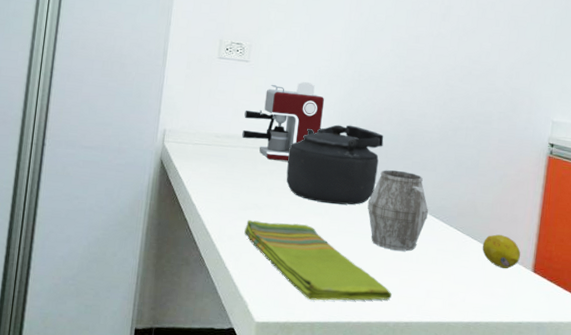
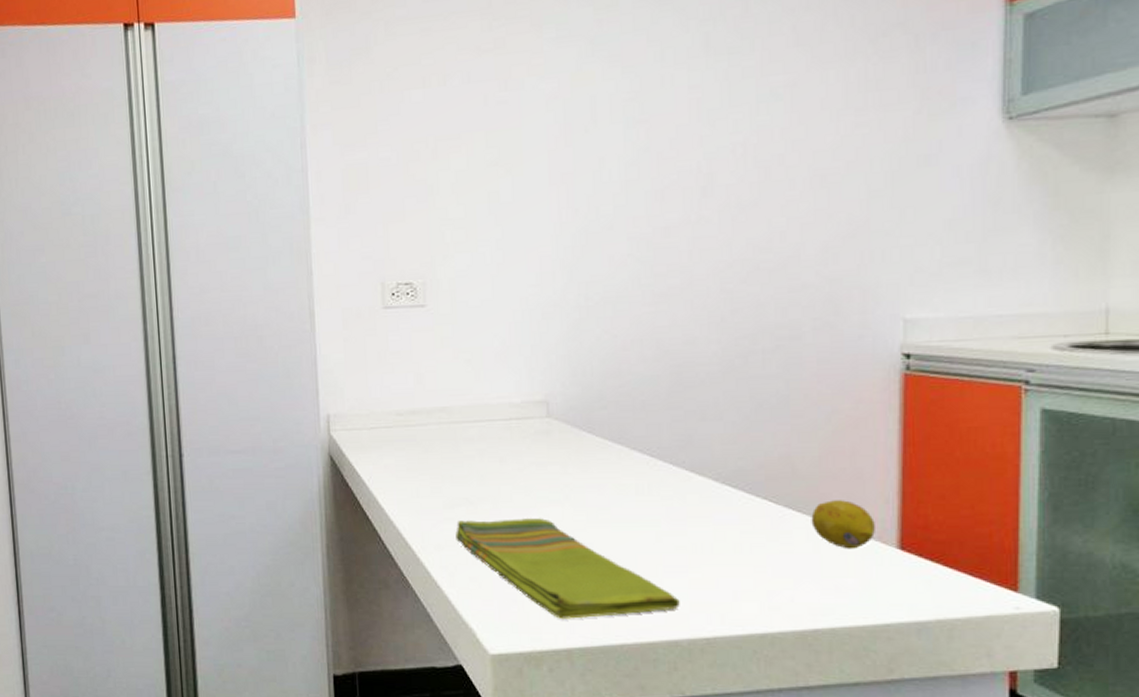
coffee maker: present [241,82,325,162] -> none [431,321,541,437]
kettle: present [286,124,384,205] -> none [500,371,637,486]
mug: present [367,169,428,252] -> none [625,426,719,539]

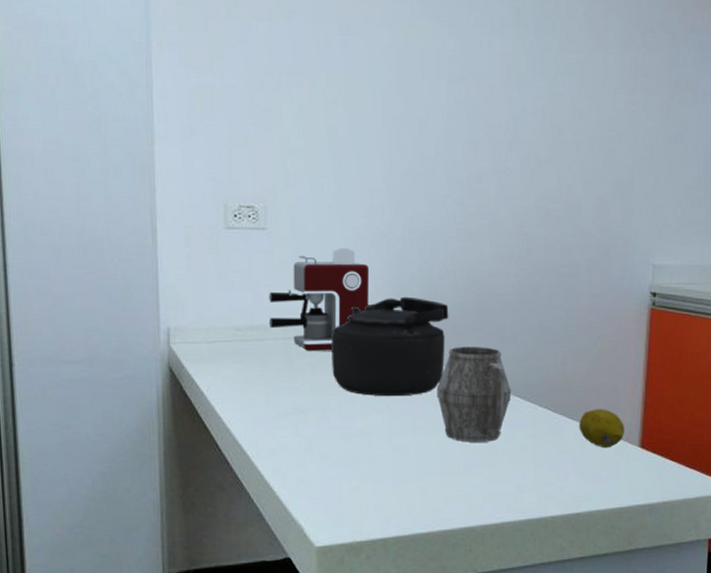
coffee maker: none [431,321,541,437] -> present [268,248,370,352]
dish towel: present [455,518,680,619] -> none [288,425,476,513]
kettle: none [500,371,637,486] -> present [332,296,449,397]
mug: none [625,426,719,539] -> present [437,346,511,442]

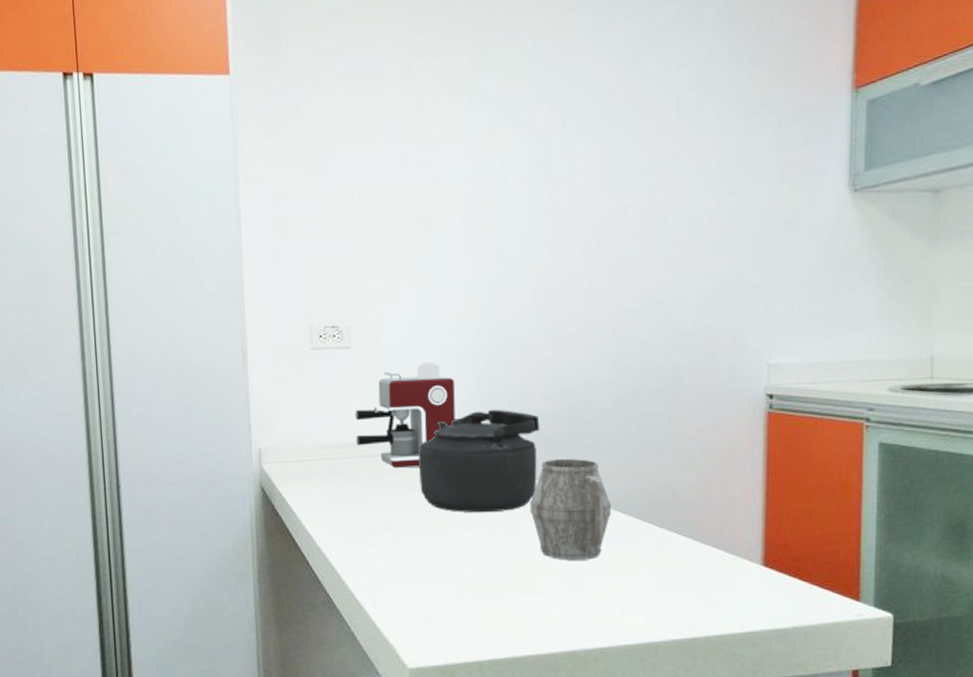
fruit: present [579,409,624,448] -> none [689,523,743,567]

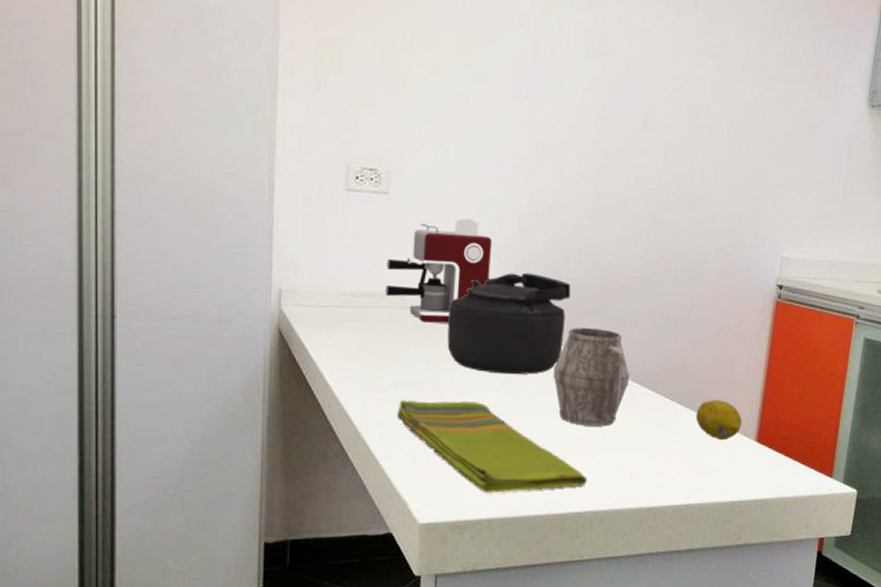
dish towel: none [378,543,577,634] -> present [397,400,587,493]
fruit: none [689,523,743,567] -> present [695,400,742,440]

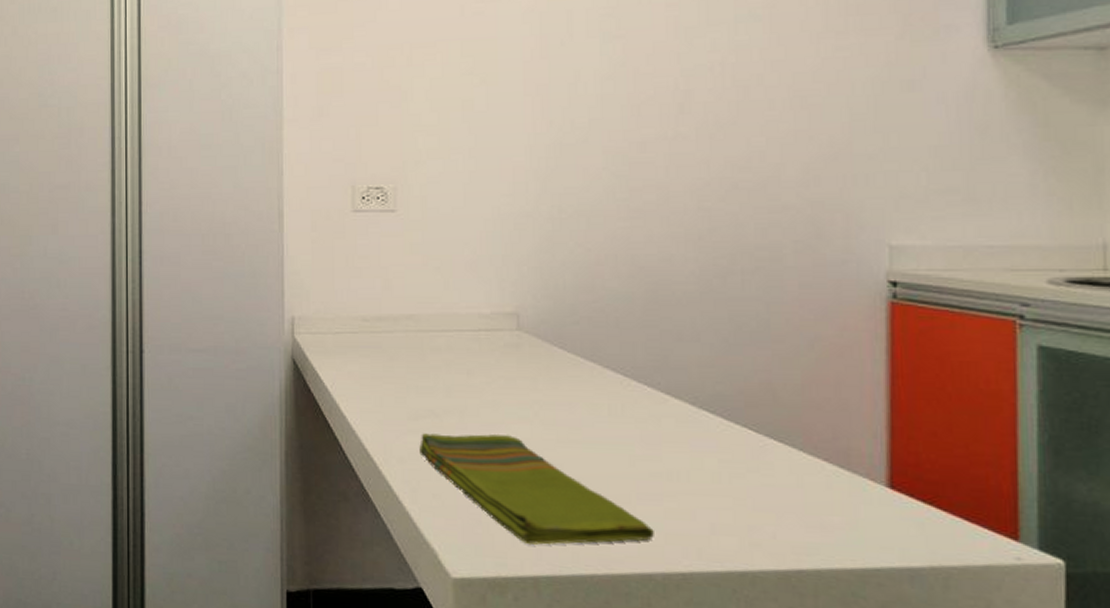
coffee maker: present [384,218,493,324] -> none [398,230,513,347]
kettle: present [447,272,571,375] -> none [469,285,610,403]
mug: present [553,327,629,427] -> none [597,344,696,466]
fruit: present [695,400,742,440] -> none [794,431,862,486]

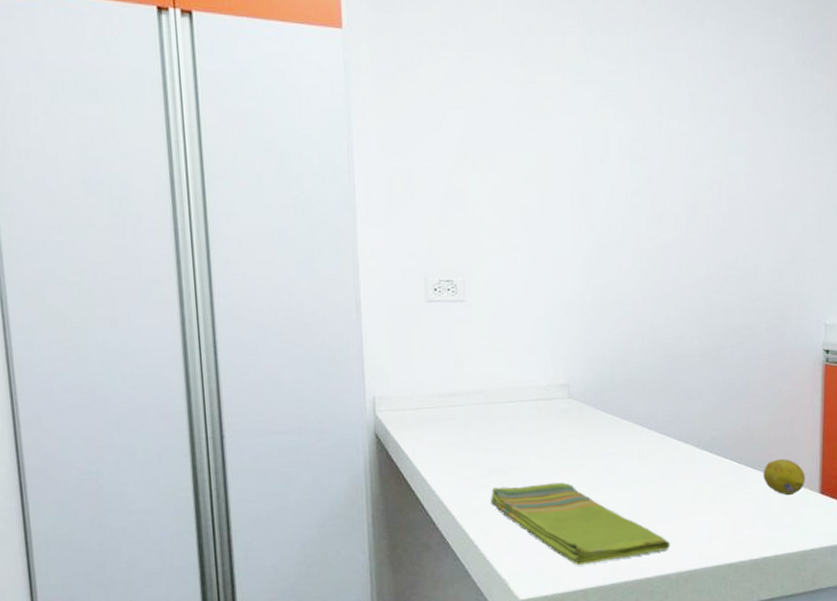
fruit: none [794,431,862,486] -> present [763,459,805,496]

